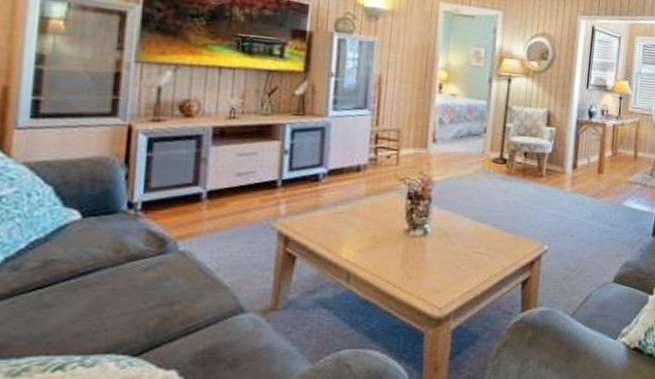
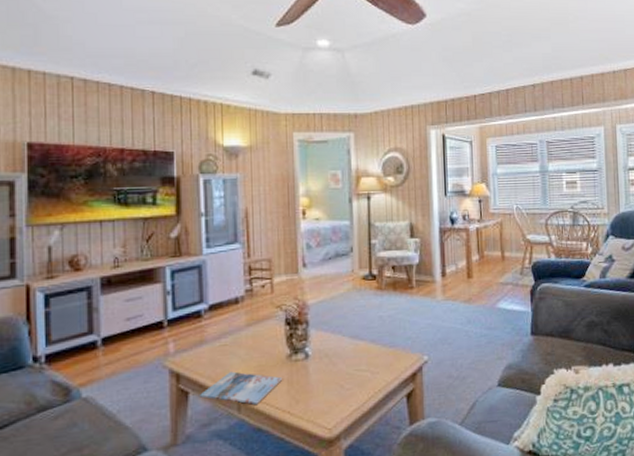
magazine: none [306,240,398,277] -> present [198,371,283,406]

